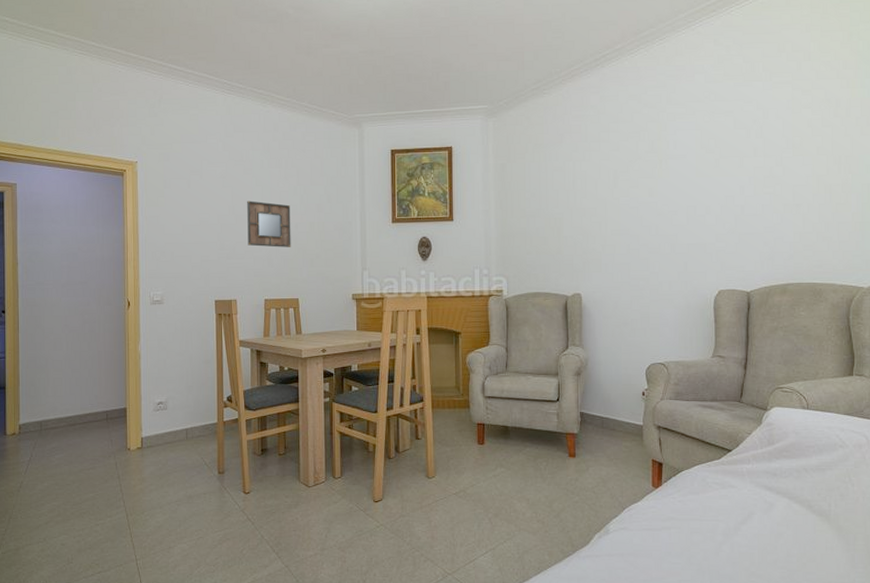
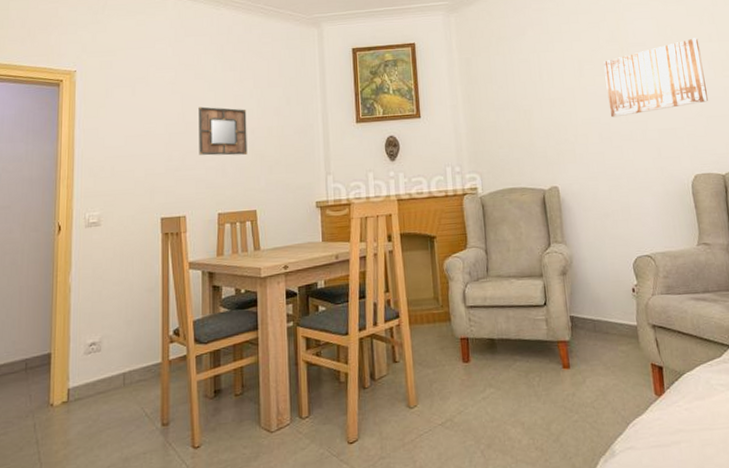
wall art: none [640,152,744,230] -> present [603,38,709,118]

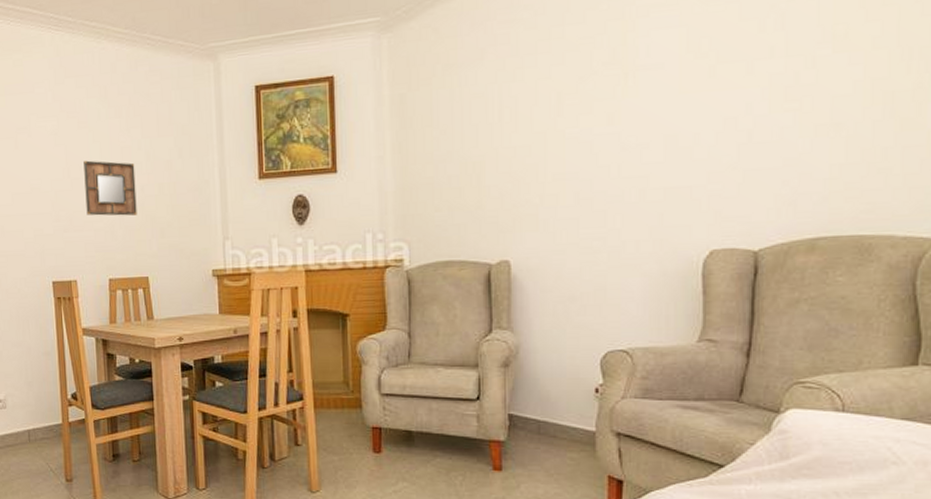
wall art: present [603,38,709,118] -> none [595,53,753,172]

